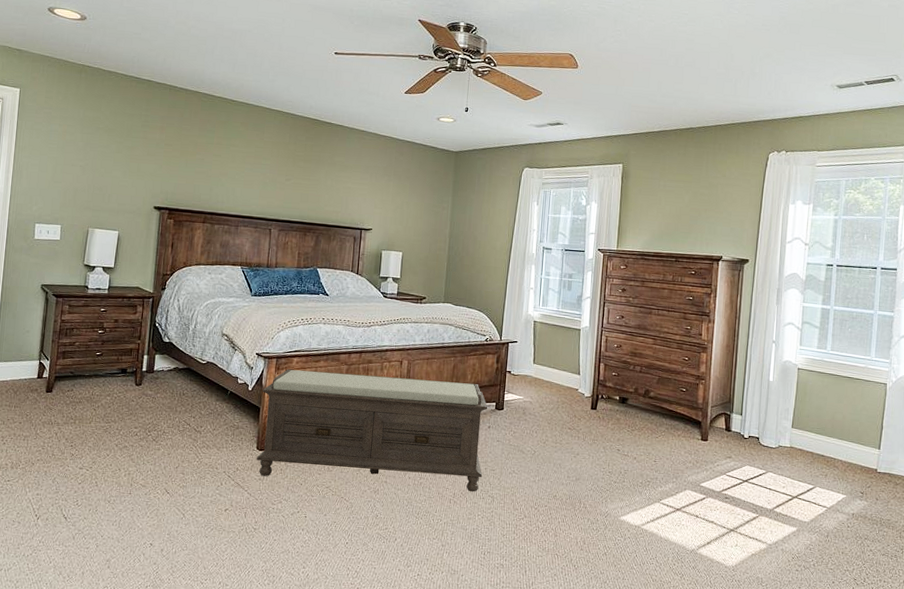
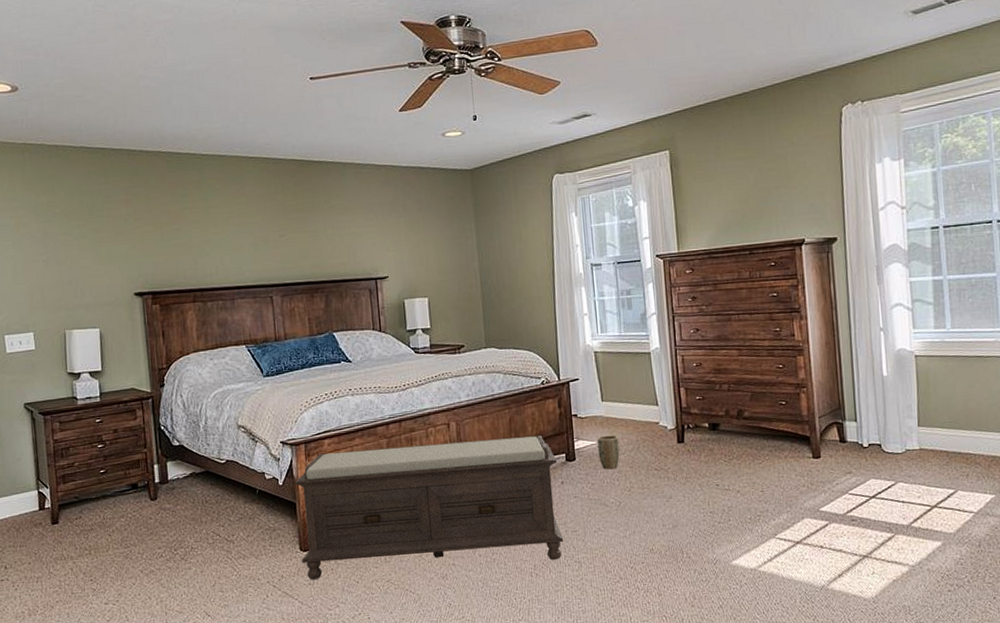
plant pot: none [523,392,542,423] -> present [597,435,620,470]

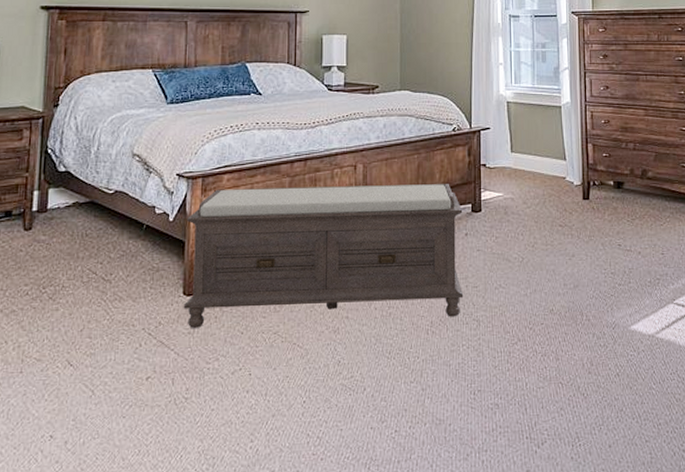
plant pot: present [597,435,620,470] -> none [504,187,525,223]

